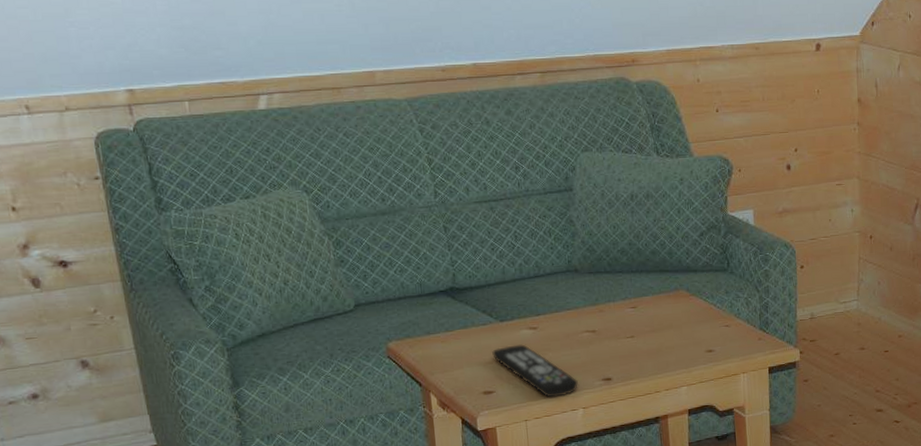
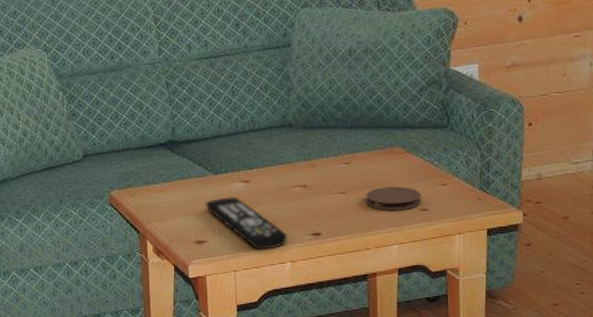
coaster: none [654,329,707,353] -> present [366,186,421,211]

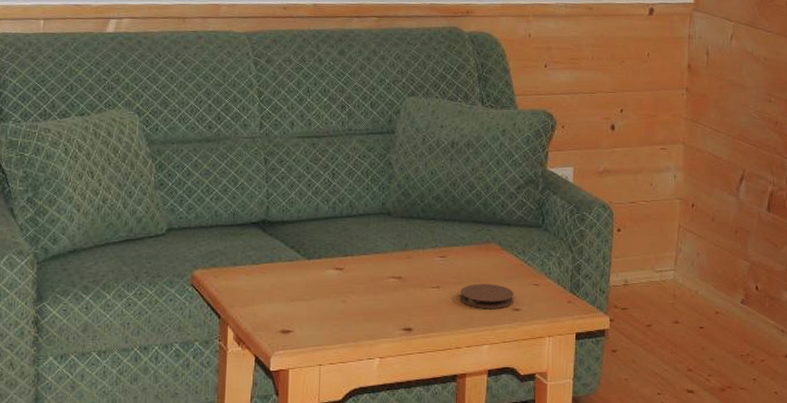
remote control: present [206,197,287,250] -> none [295,284,378,343]

